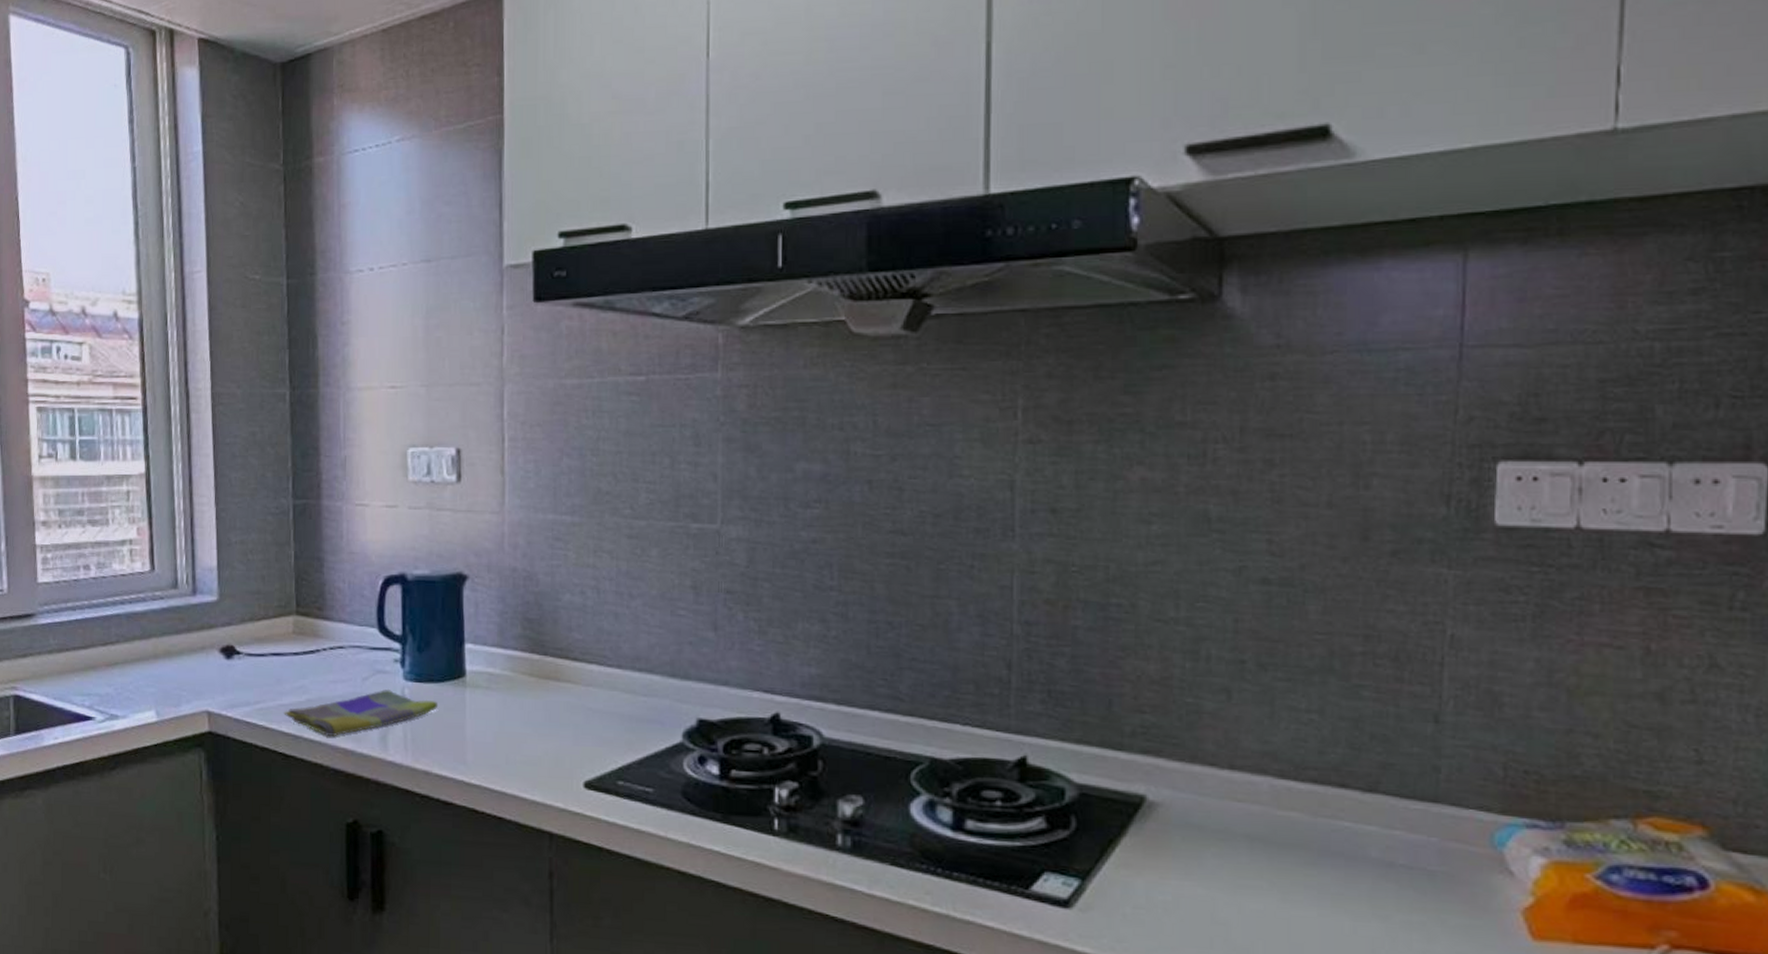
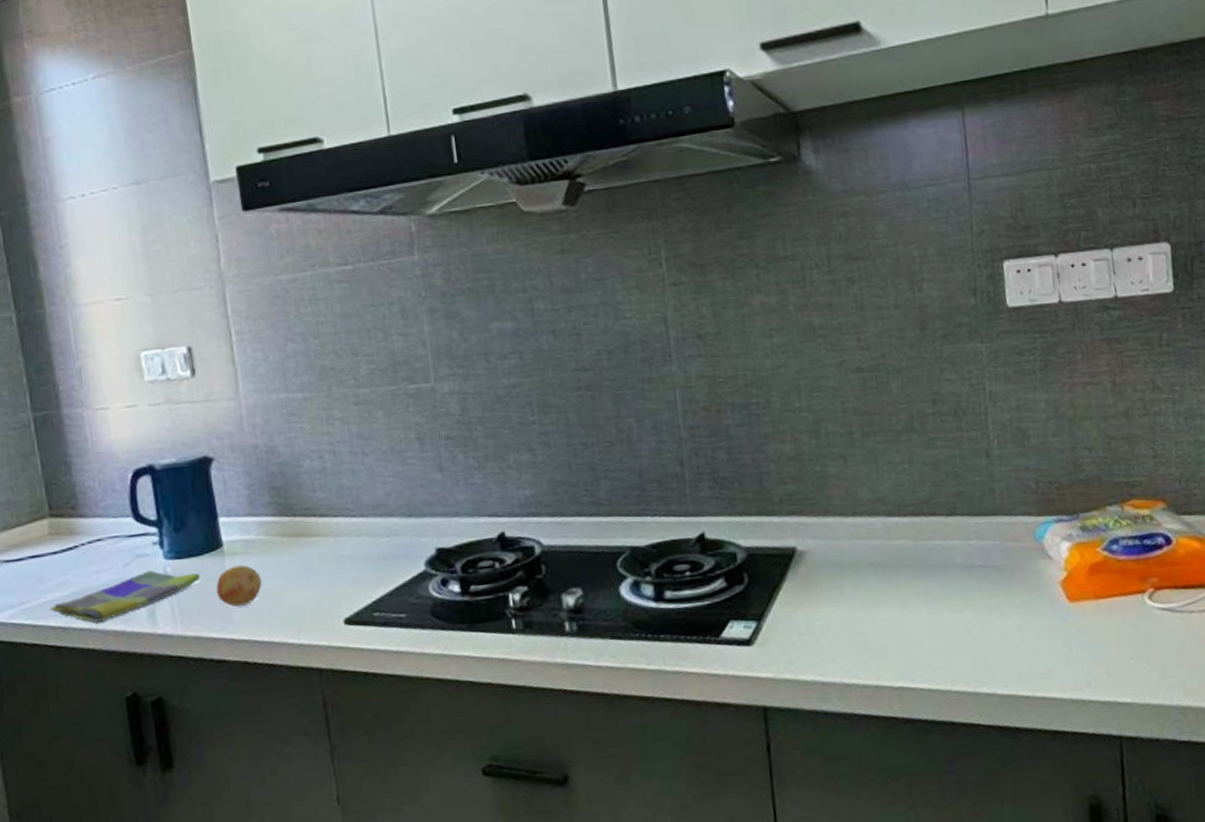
fruit: none [452,700,501,746] -> present [216,565,262,607]

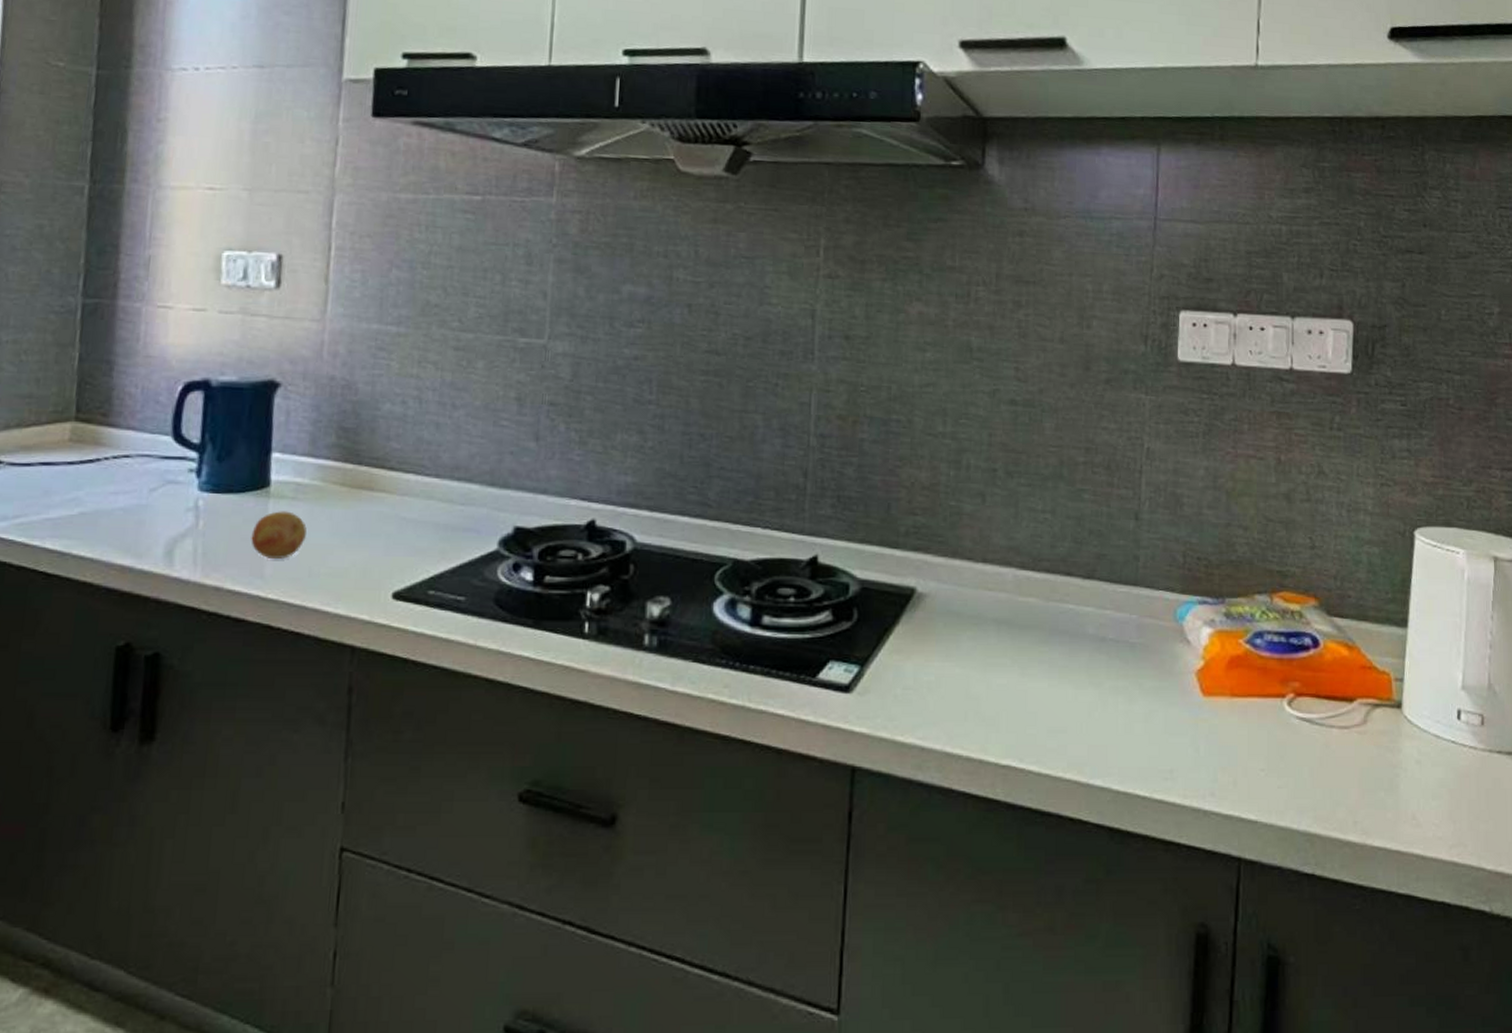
dish towel: present [49,570,201,623] -> none [49,501,237,553]

